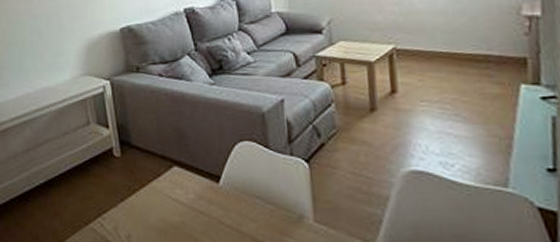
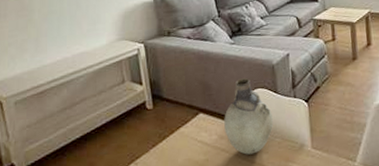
vase: none [203,127,265,222] -> present [224,78,274,155]

